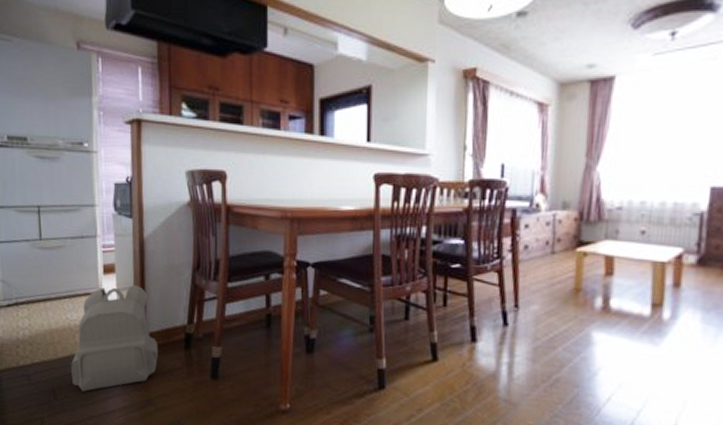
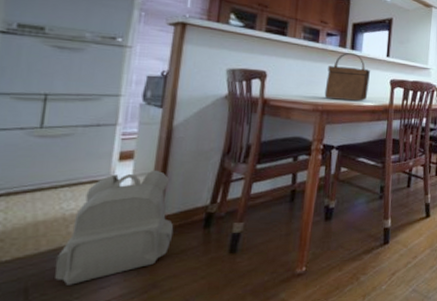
handbag: none [293,139,346,206] -> present [324,52,370,102]

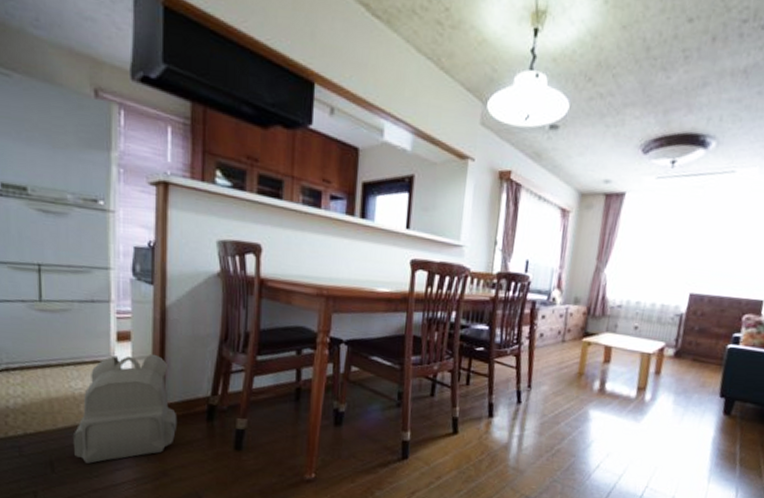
handbag: present [324,52,370,102] -> none [329,221,385,287]

